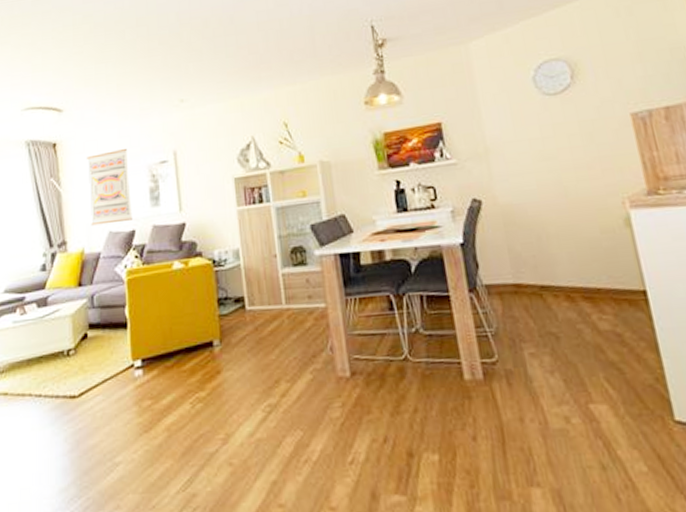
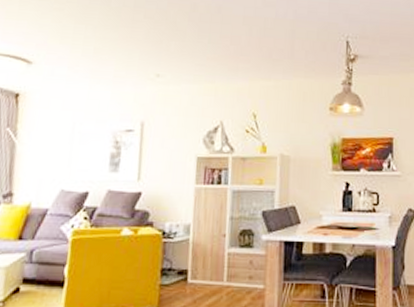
wall art: present [87,148,132,226] -> none [43,110,94,182]

